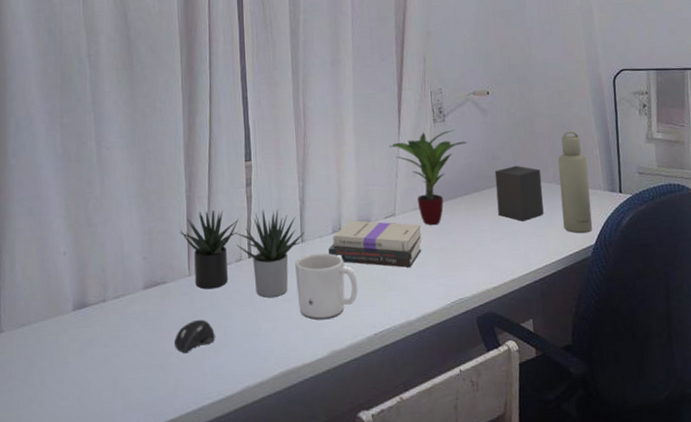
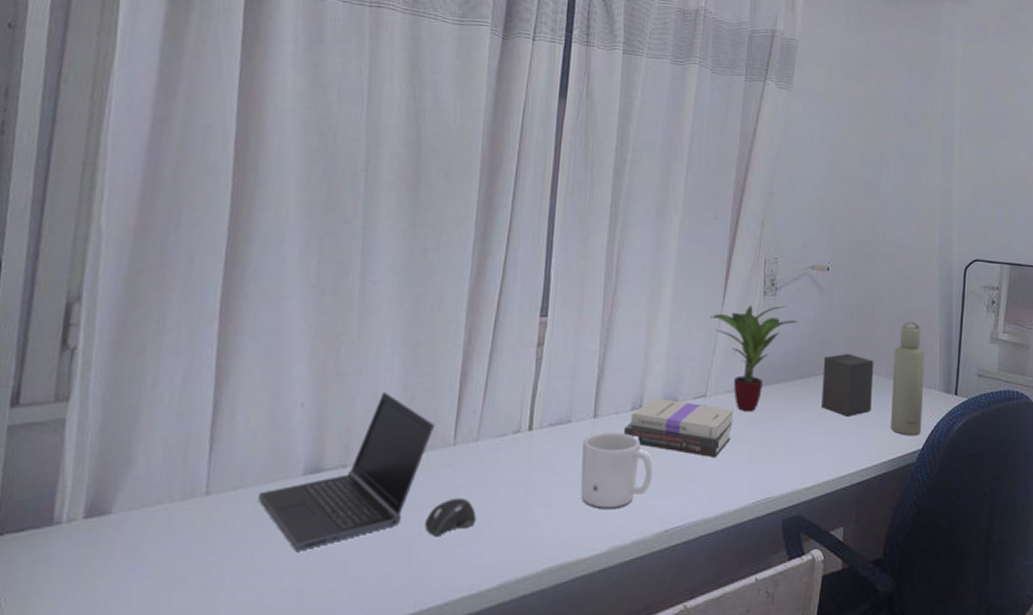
laptop computer: none [40,236,172,373] -> present [257,391,435,551]
succulent plant: present [180,209,305,298] -> none [449,370,599,478]

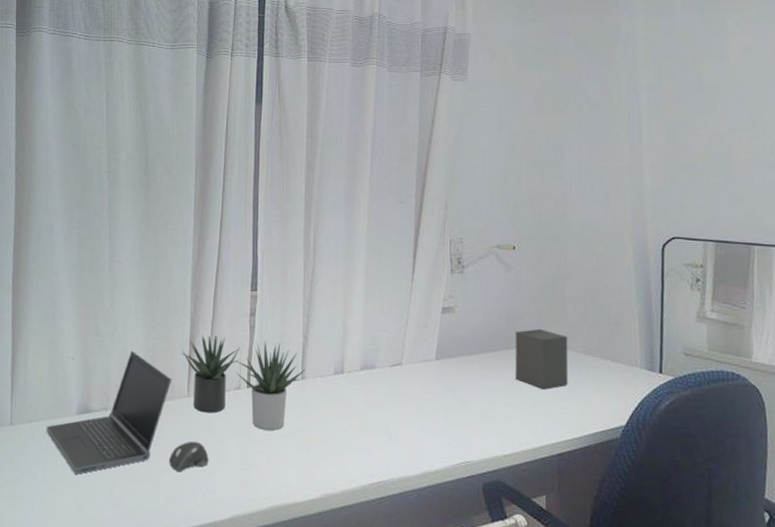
succulent plant: none [449,370,599,478] -> present [182,335,306,430]
mug: present [580,432,653,510] -> none [293,392,357,461]
books: present [624,397,734,457] -> none [329,363,429,420]
potted plant: present [709,304,798,411] -> none [400,281,486,380]
bottle: present [891,321,925,436] -> none [588,298,625,412]

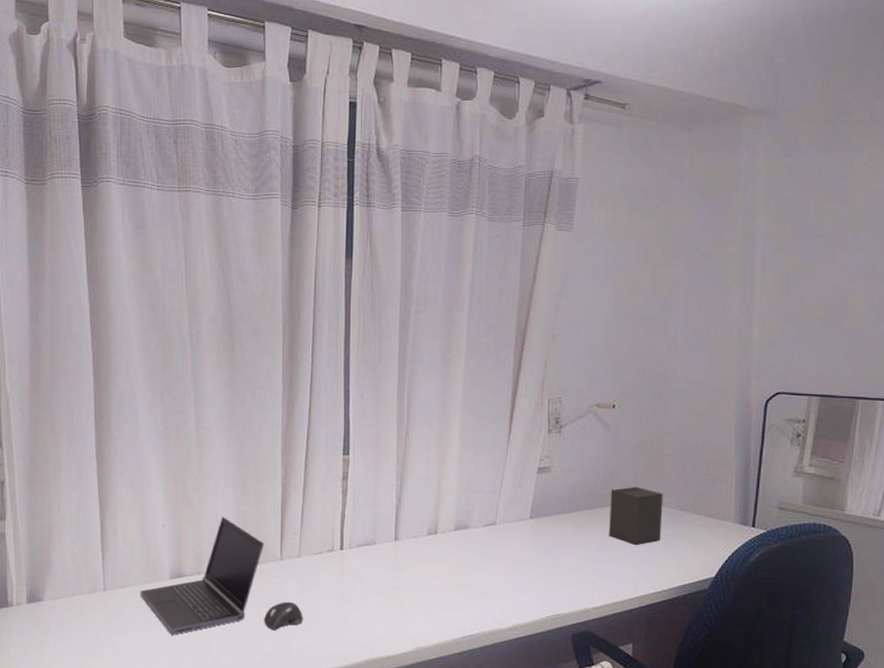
succulent plant: present [182,335,306,430] -> none [274,500,399,590]

